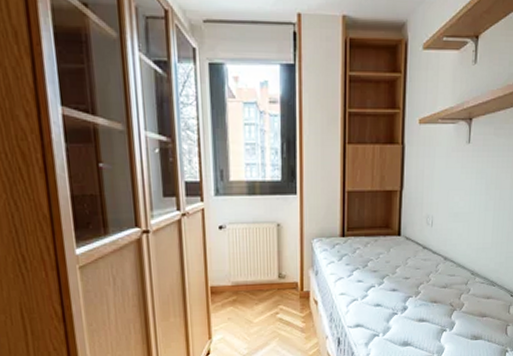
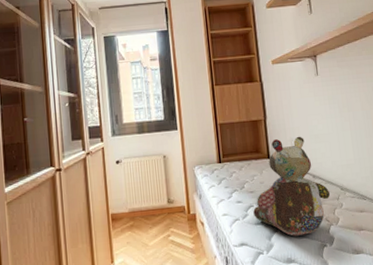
stuffed bear: none [374,213,460,320] -> present [253,136,331,236]

